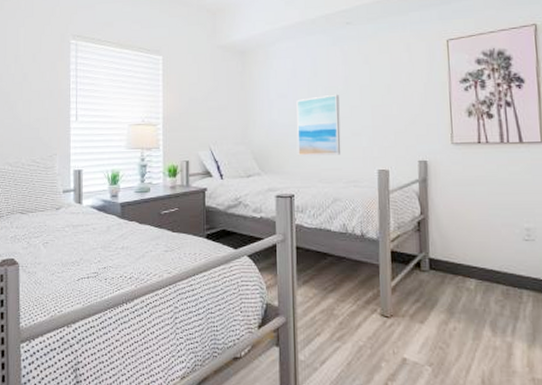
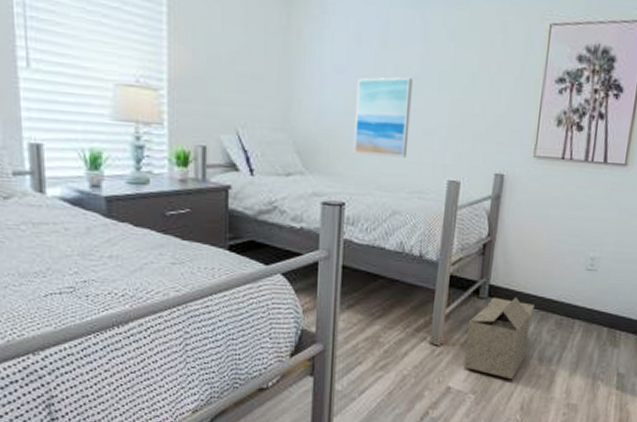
cardboard box: none [414,269,477,352] -> present [464,297,535,380]

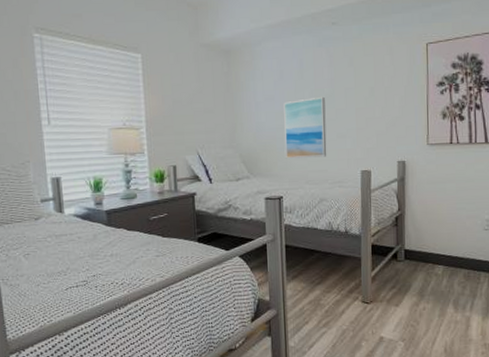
cardboard box: present [464,297,535,380] -> none [391,258,444,327]

